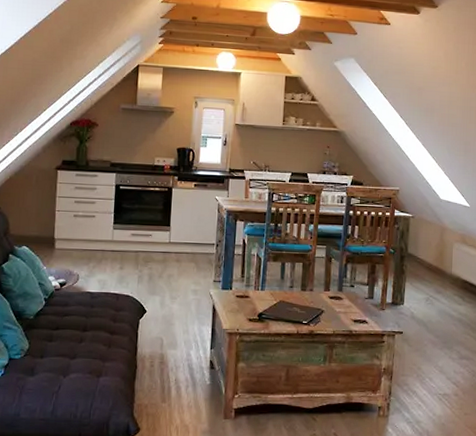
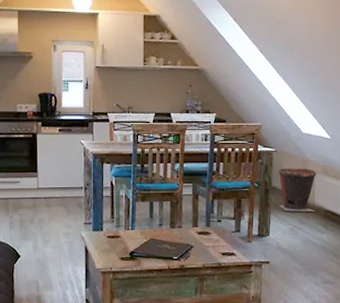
waste bin: none [414,233,455,281] -> present [278,167,317,212]

